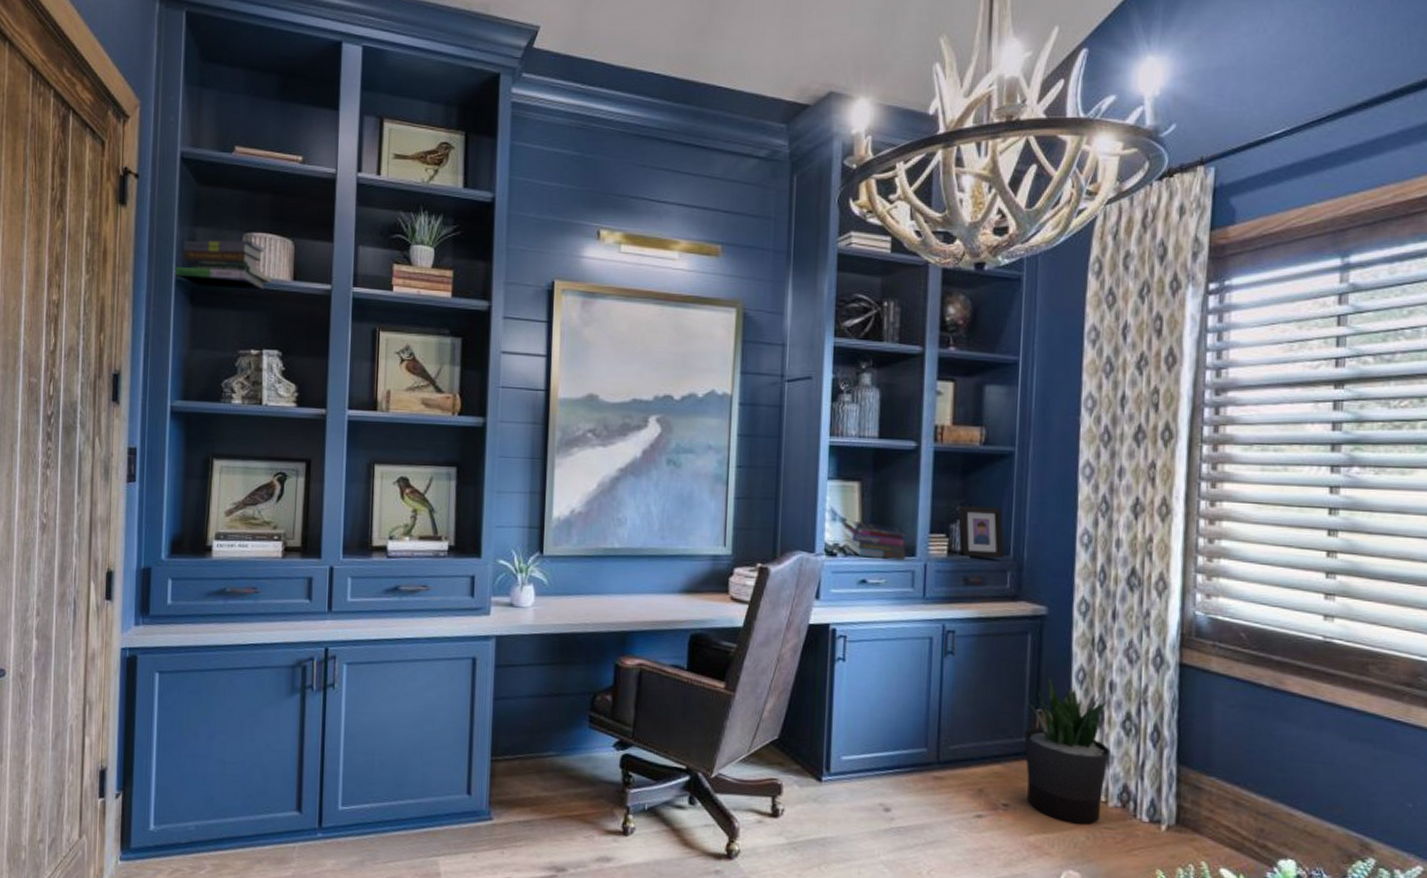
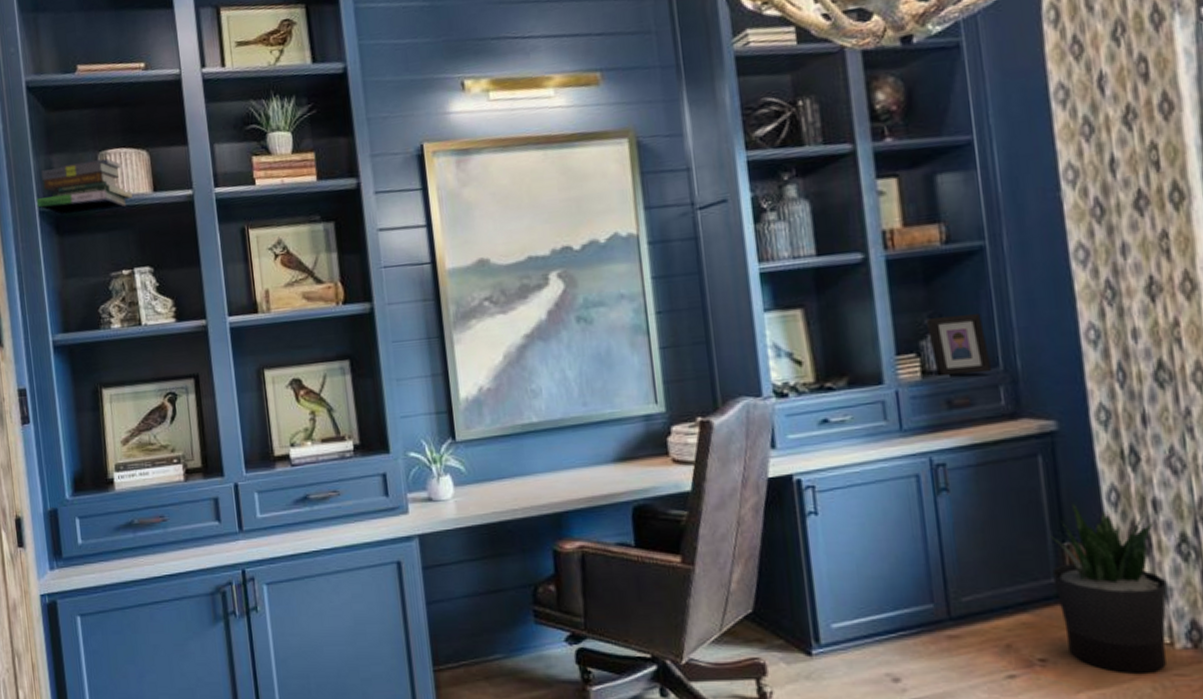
books: present [844,520,907,561] -> none [792,352,872,394]

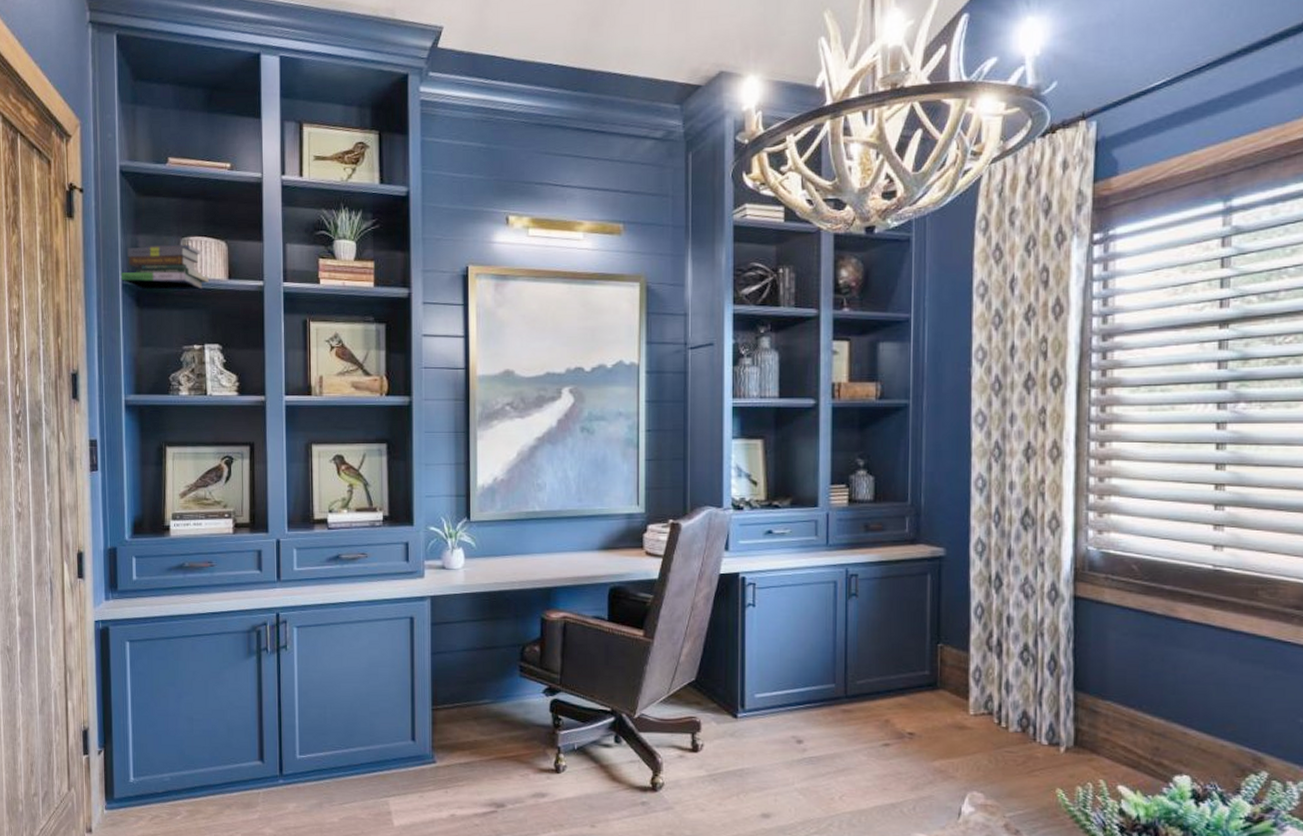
picture frame: present [927,314,993,377] -> none [857,458,903,505]
planter: present [1048,503,1168,673] -> none [927,614,1010,749]

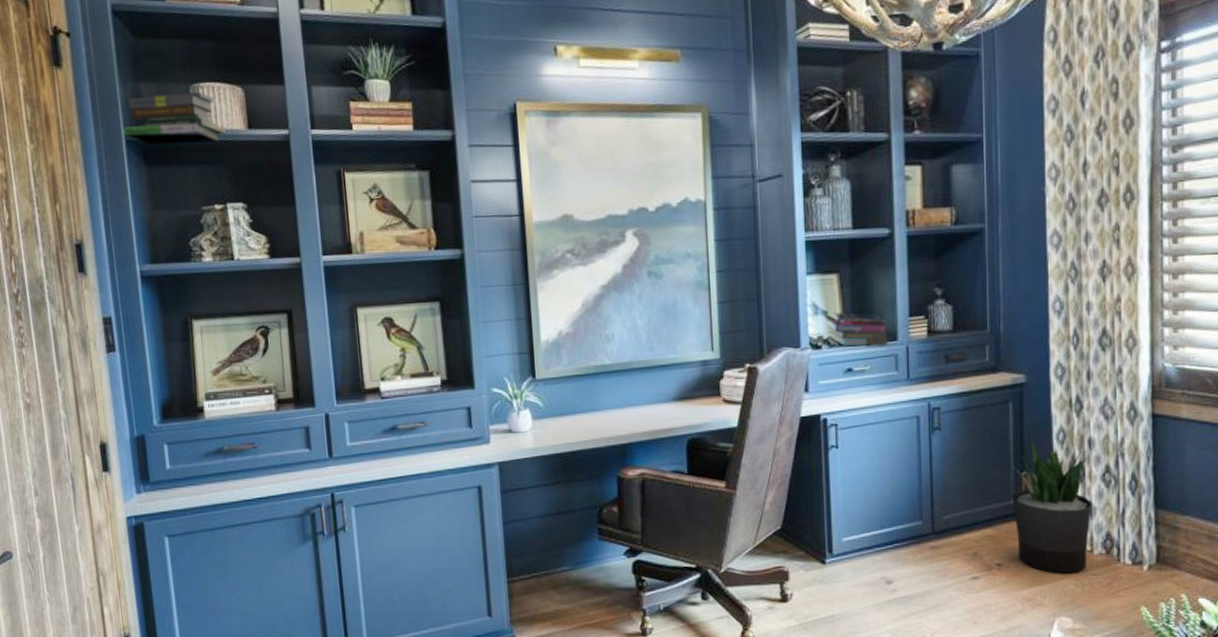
books: none [750,475,809,511] -> present [827,312,888,347]
planter: none [927,614,1010,749] -> present [1011,441,1093,574]

